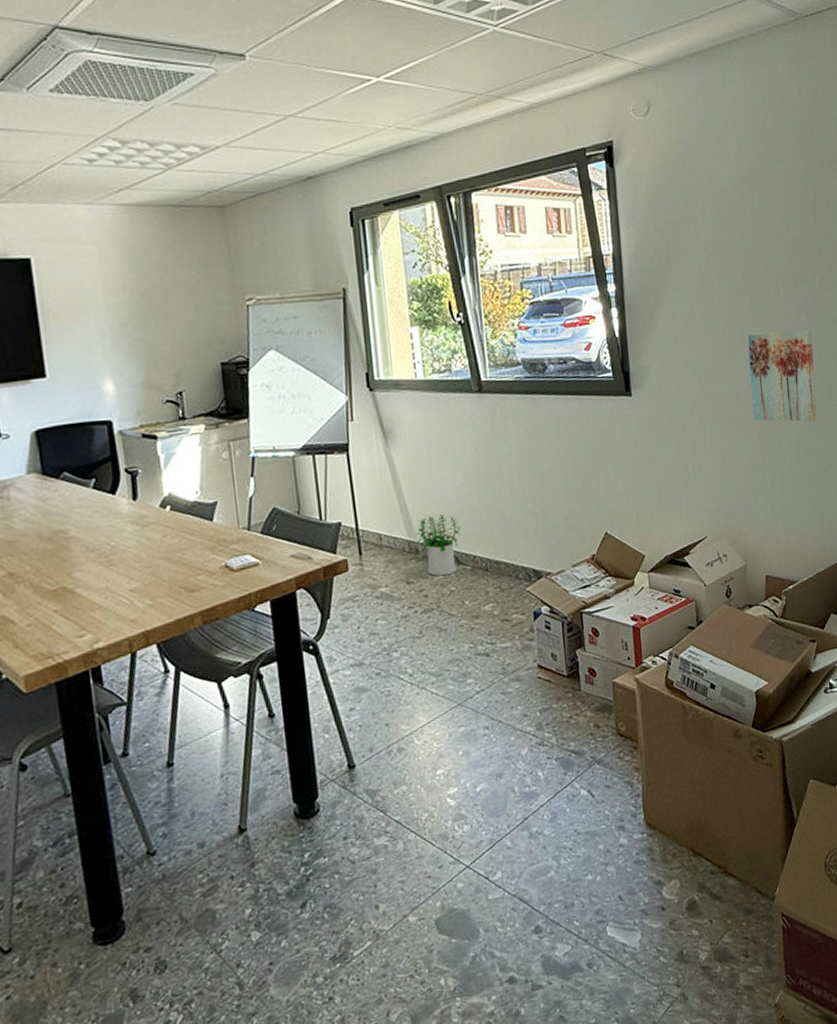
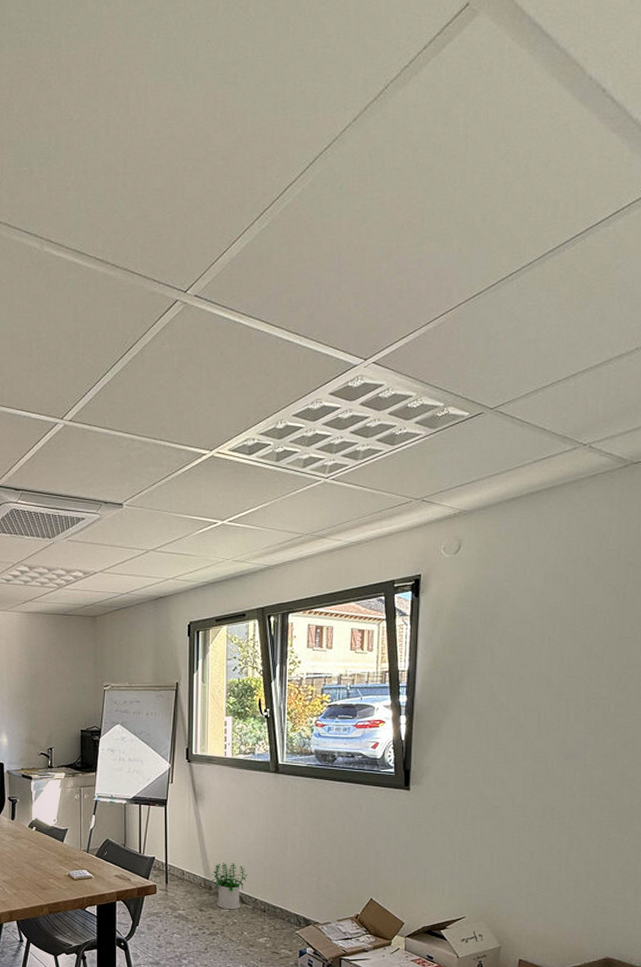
wall art: present [747,329,817,422] -> none [525,749,599,832]

